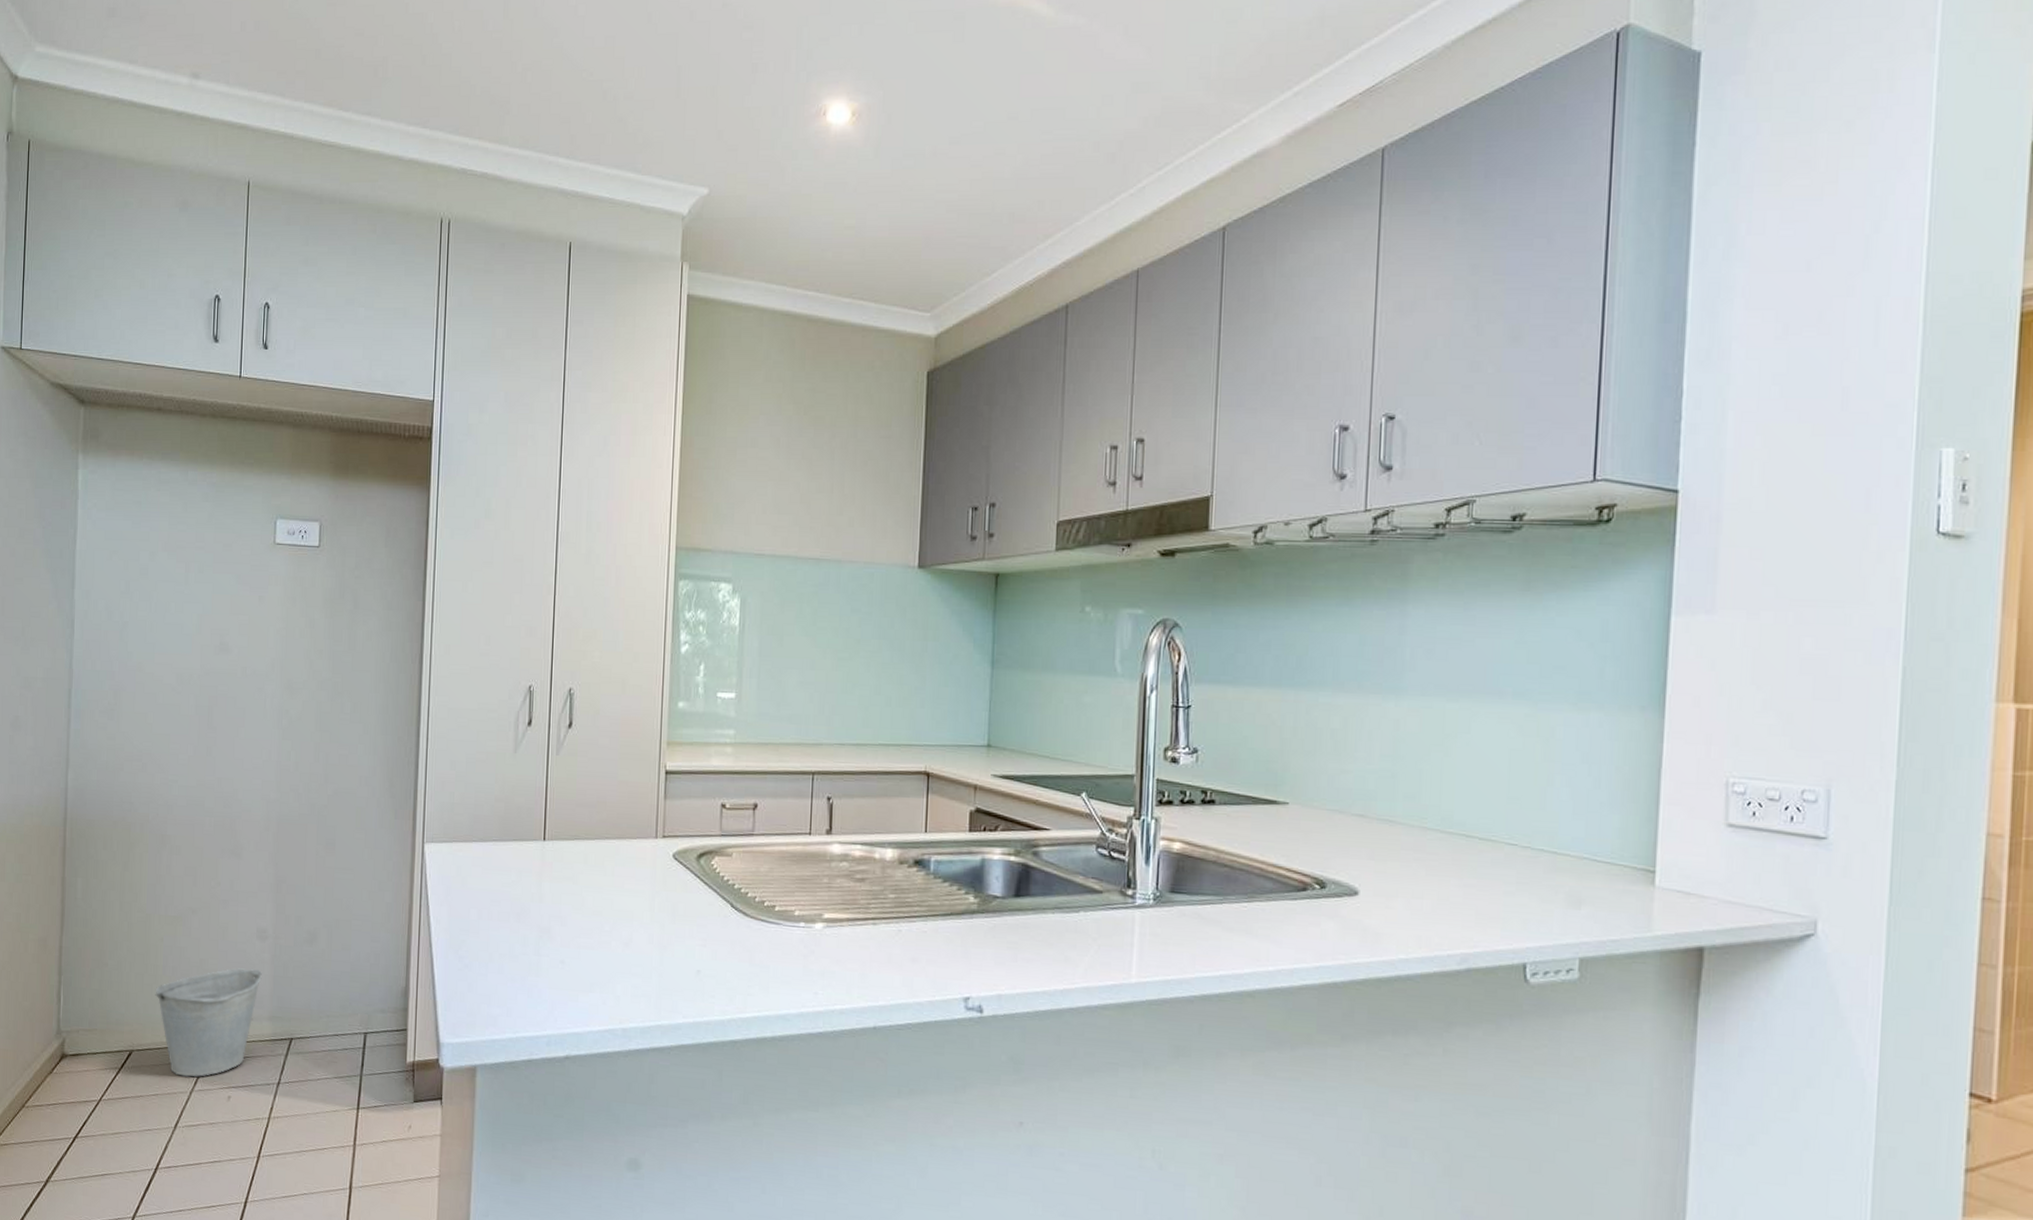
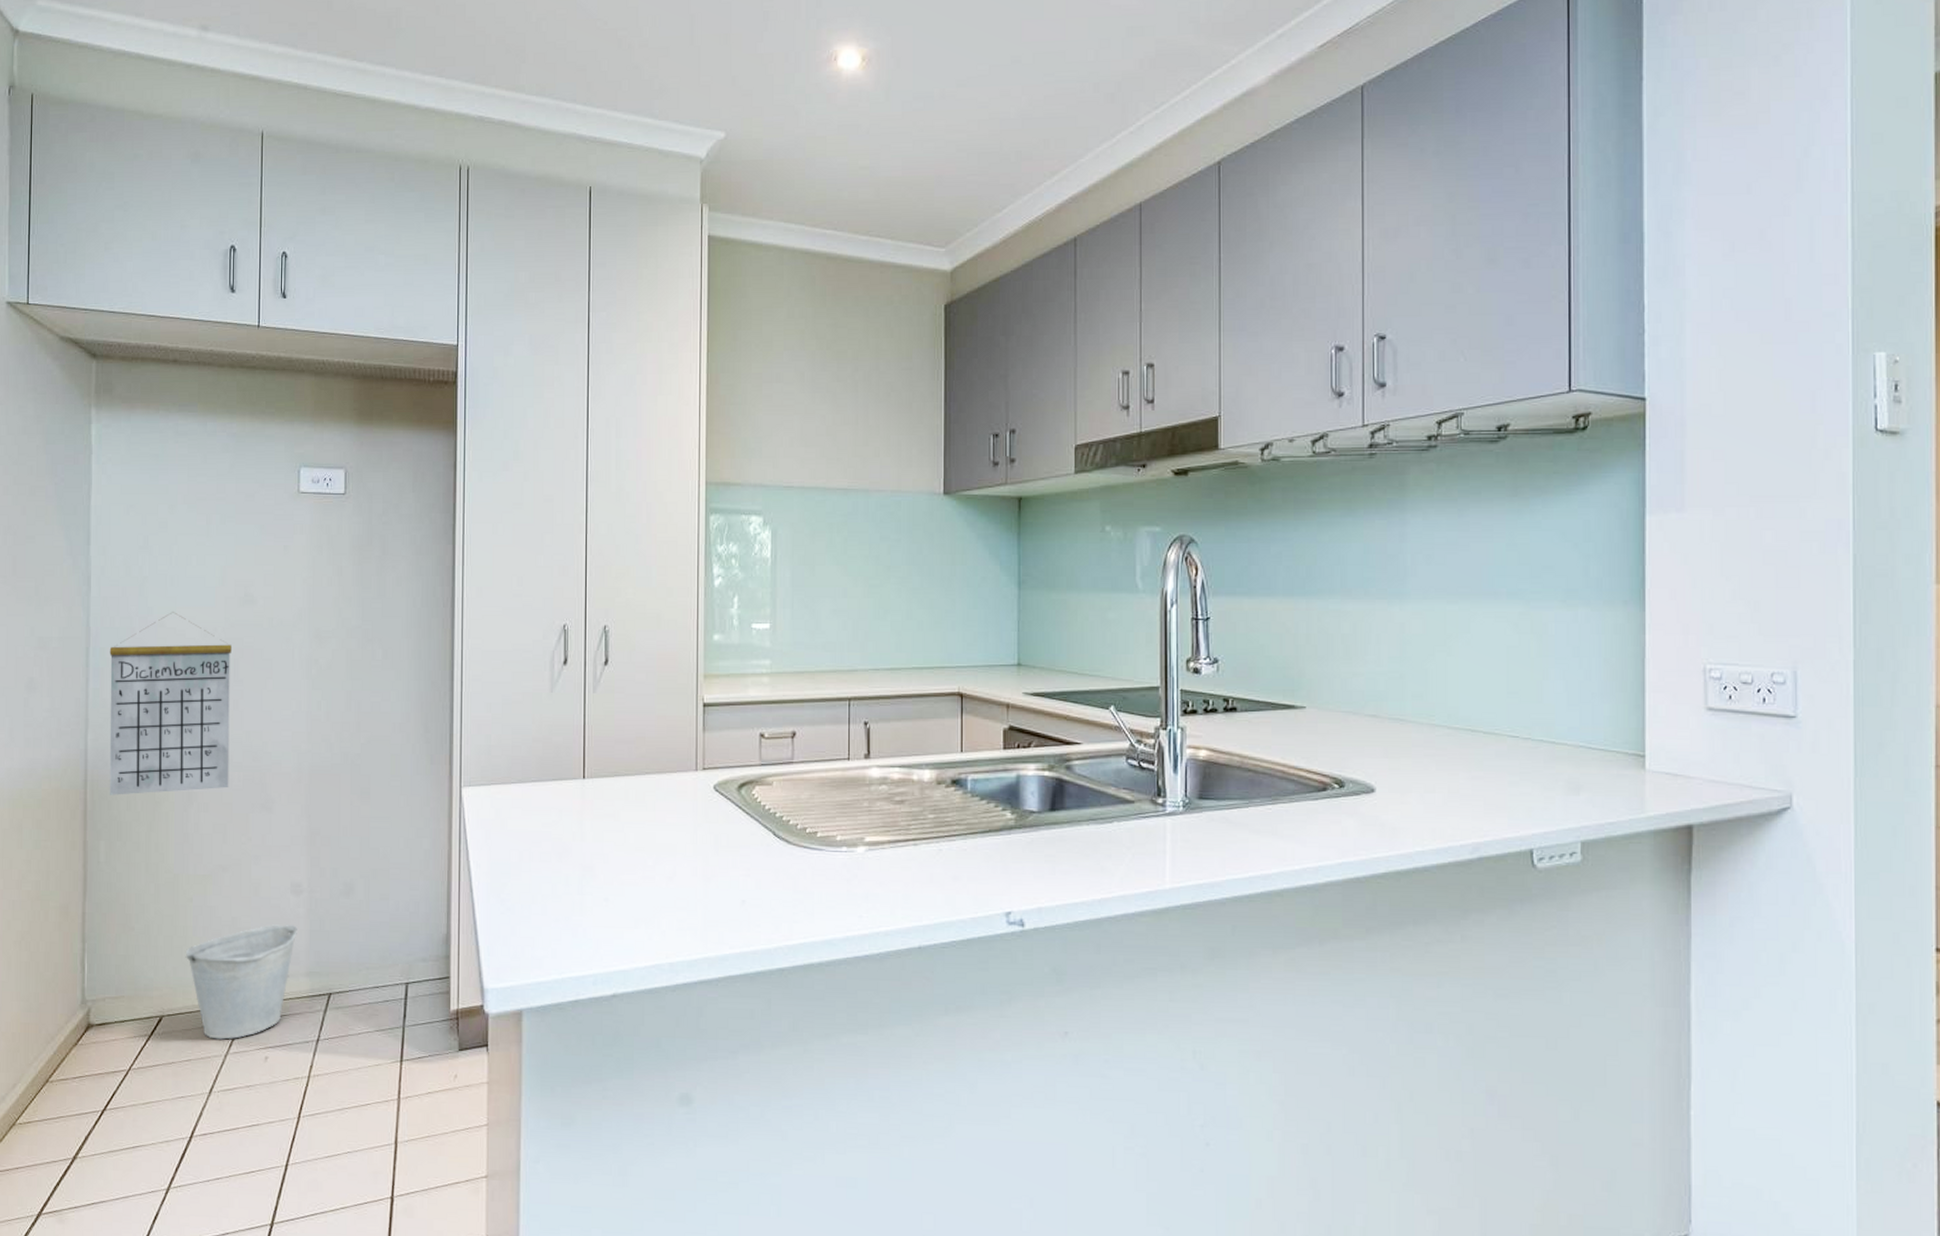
calendar: none [87,657,206,835] -> present [109,612,232,795]

